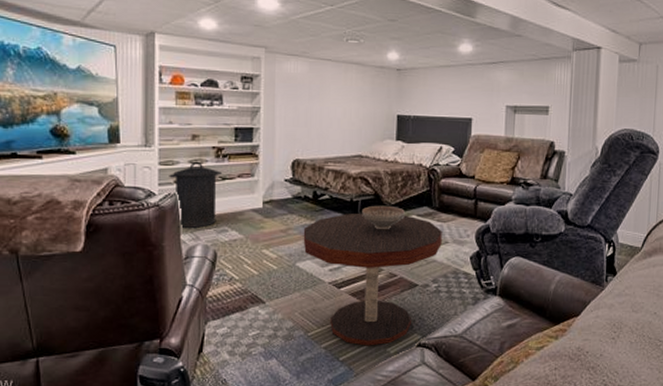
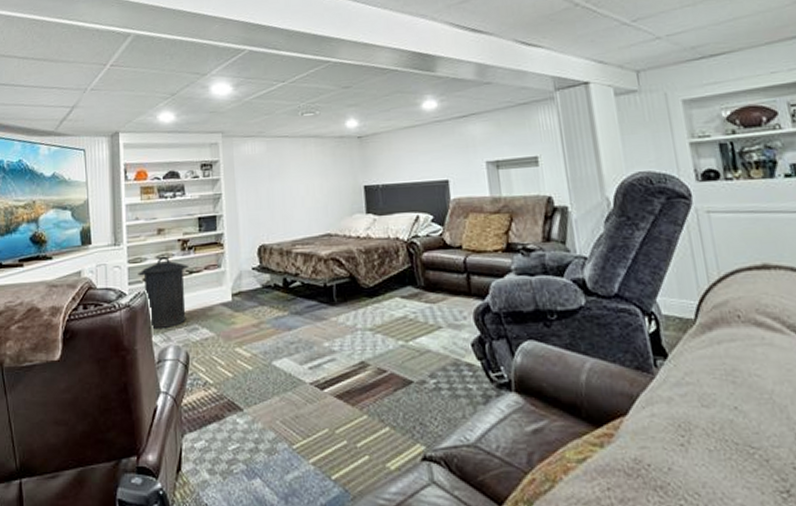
coffee table: present [303,213,442,346] -> none [276,298,435,461]
decorative bowl: present [362,205,405,230] -> none [338,288,387,318]

